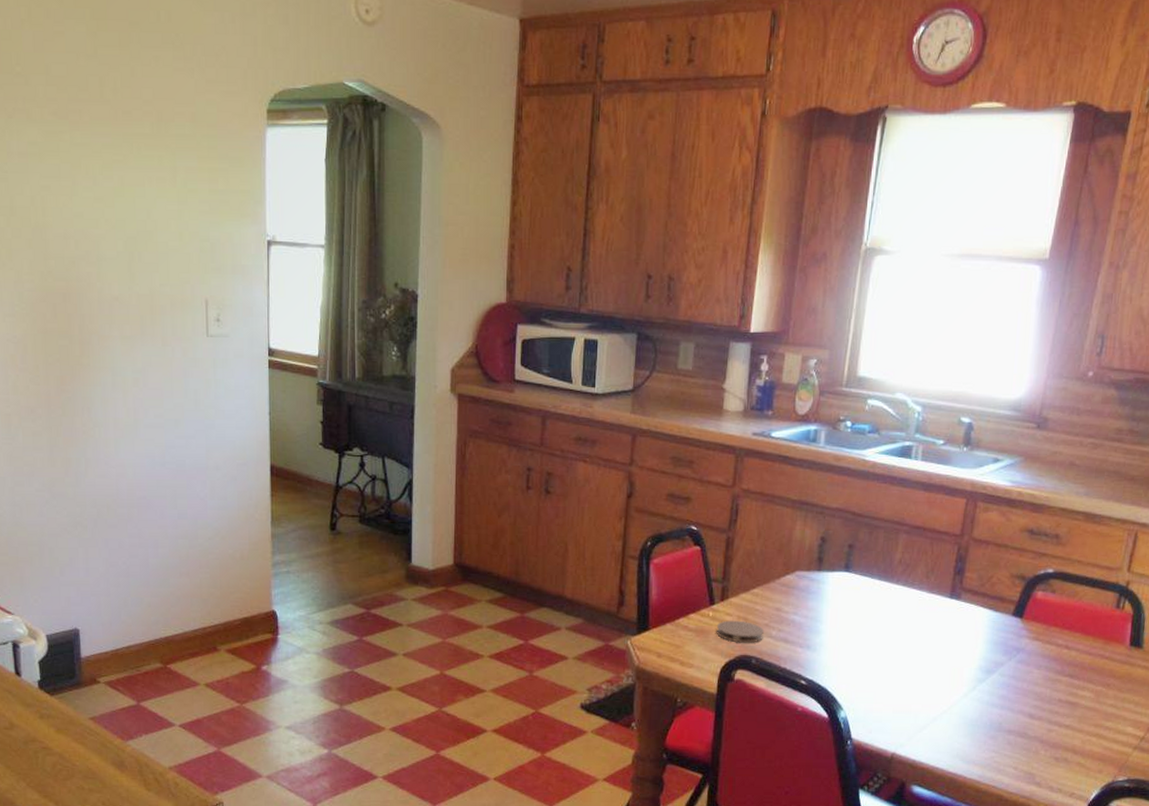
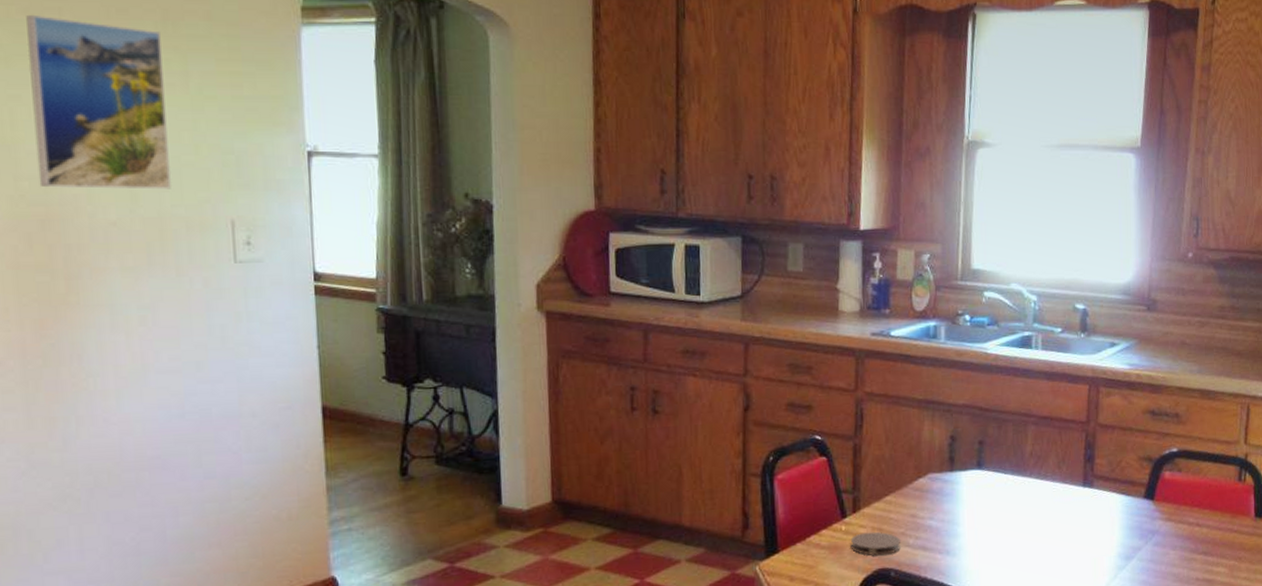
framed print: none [55,117,161,271] -> present [26,15,172,190]

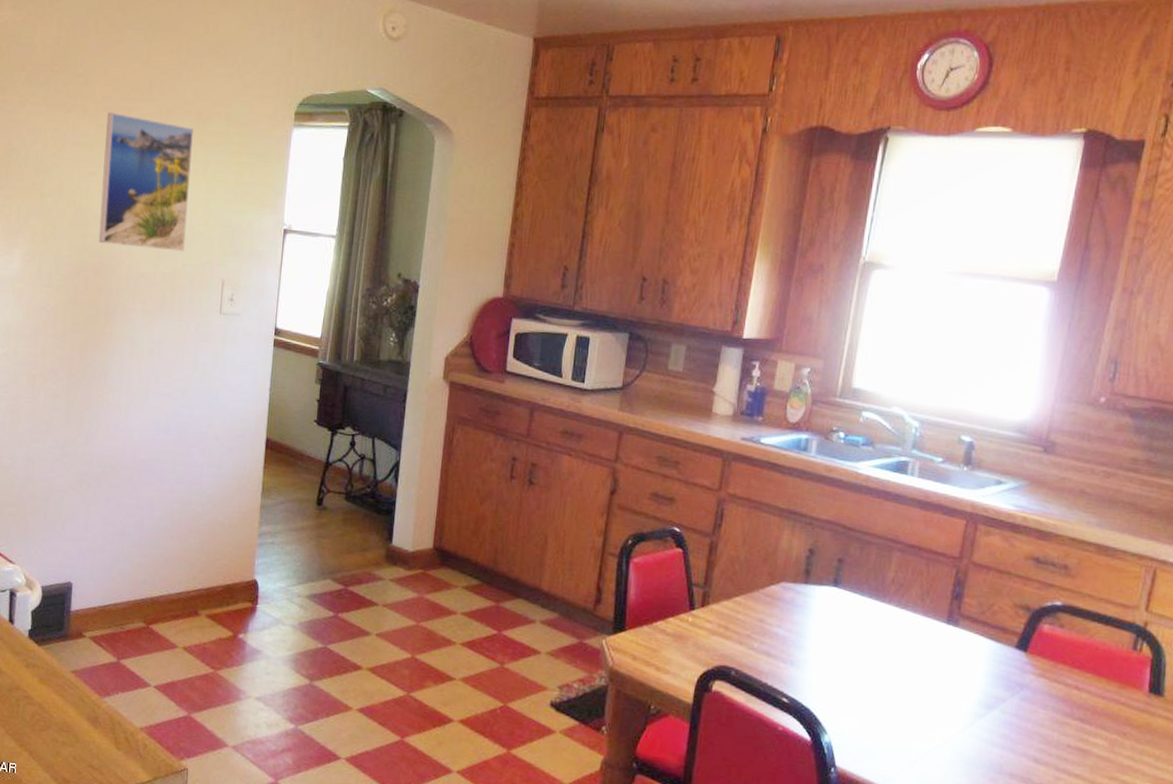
coaster: present [850,531,901,556] -> none [695,627,745,654]

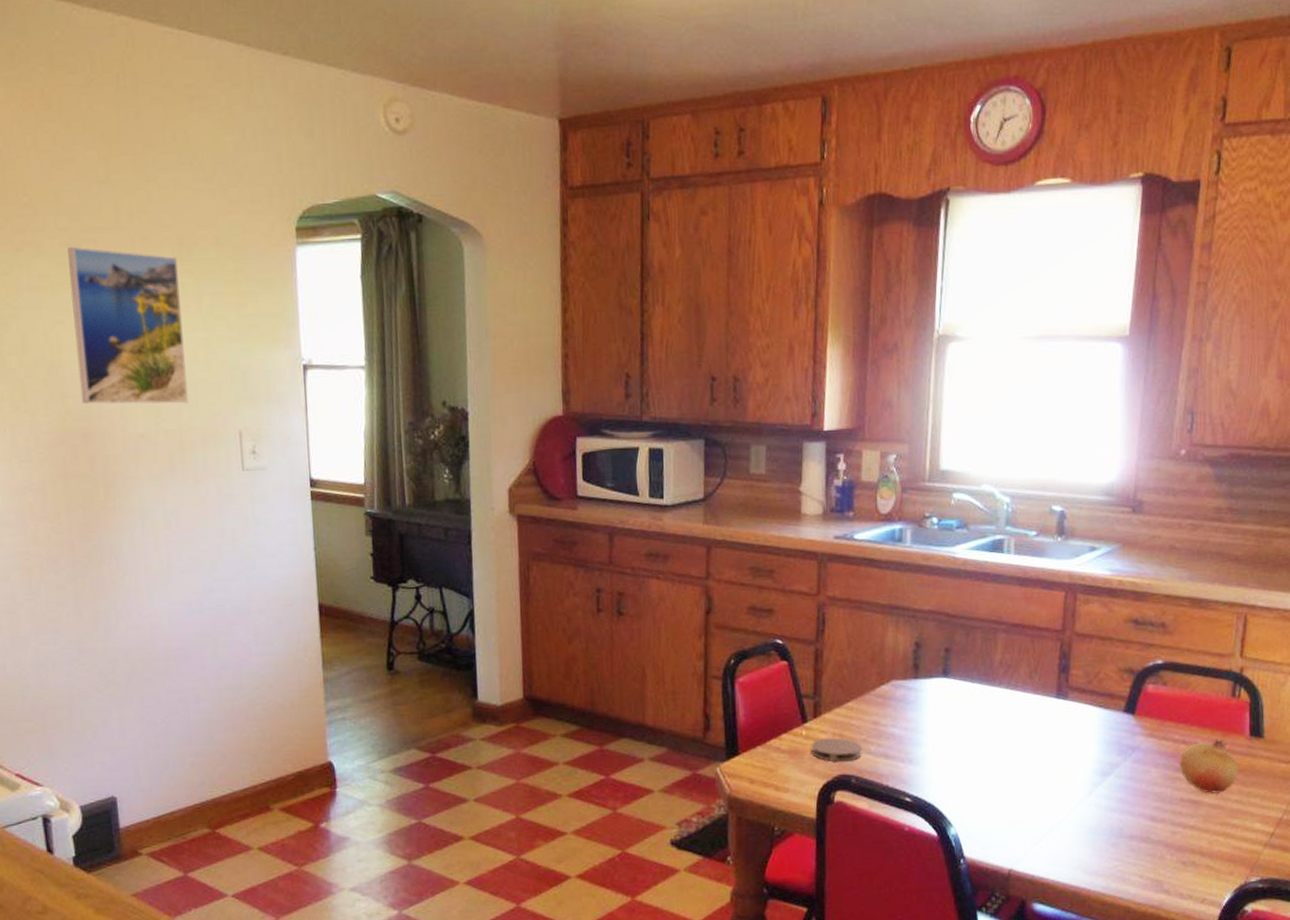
coaster: none [695,627,745,654] -> present [810,737,862,762]
fruit: none [1069,690,1133,746] -> present [1179,739,1238,794]

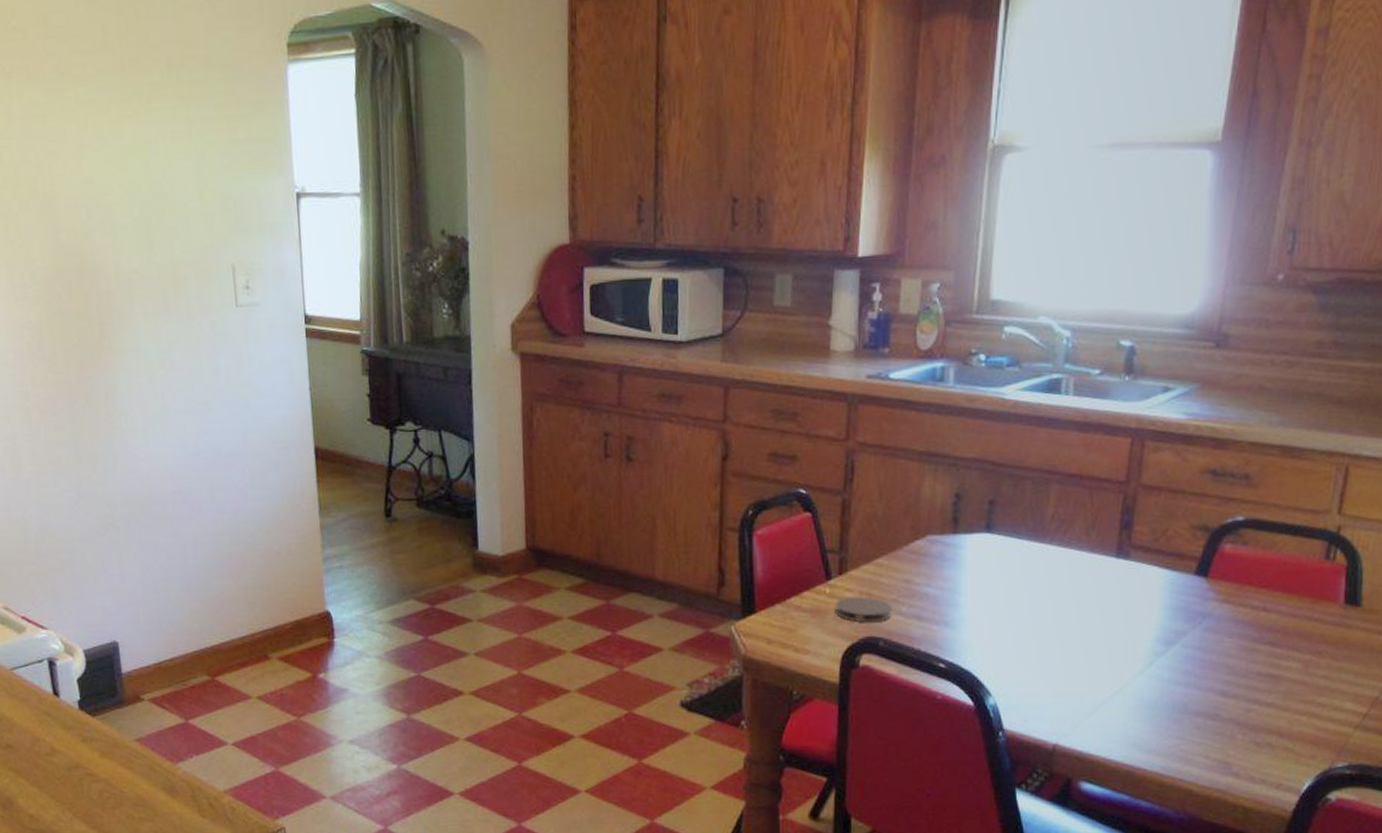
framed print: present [68,247,189,404] -> none [57,72,181,239]
fruit: present [1179,739,1238,794] -> none [1257,606,1329,668]

